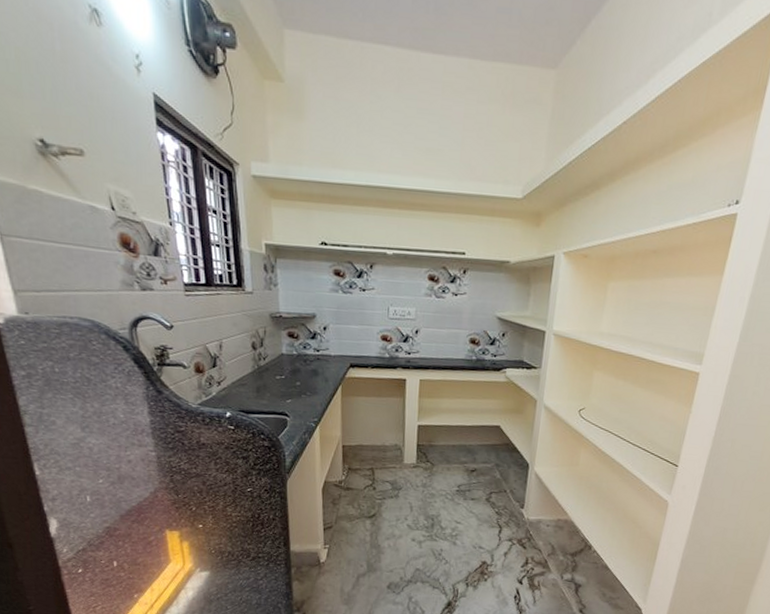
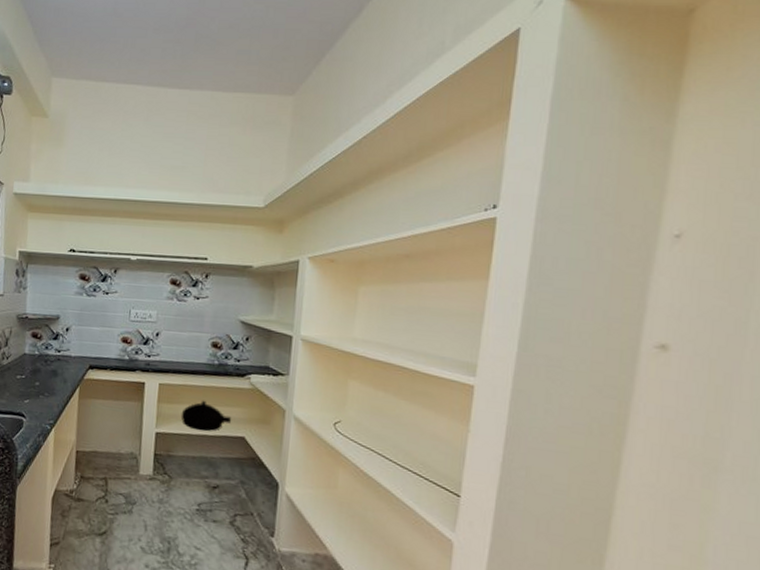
wok: none [441,394,489,422] -> present [181,400,232,431]

